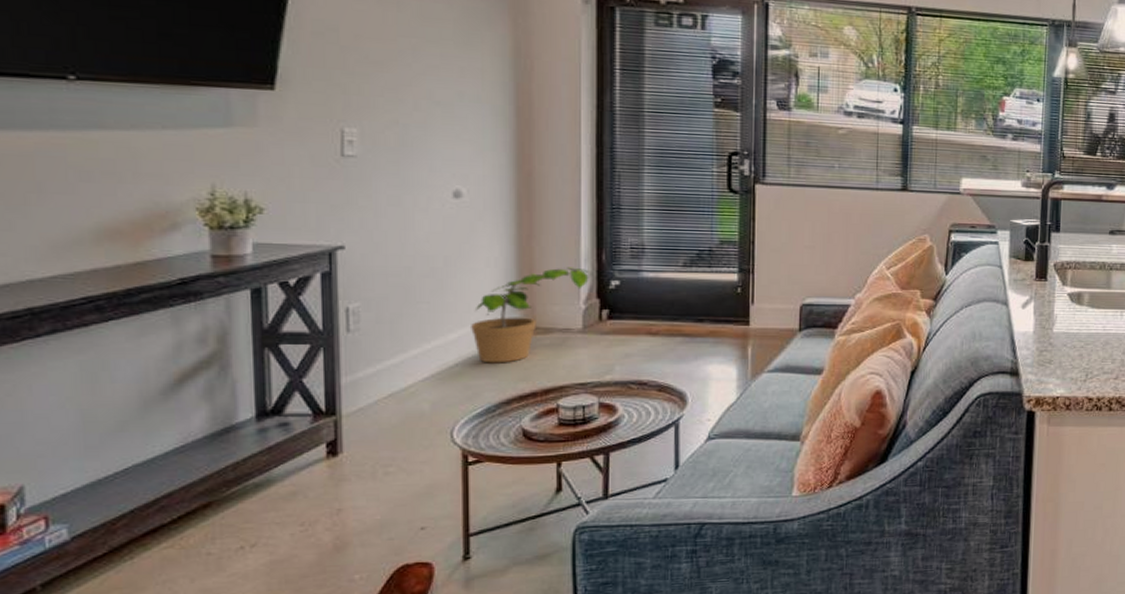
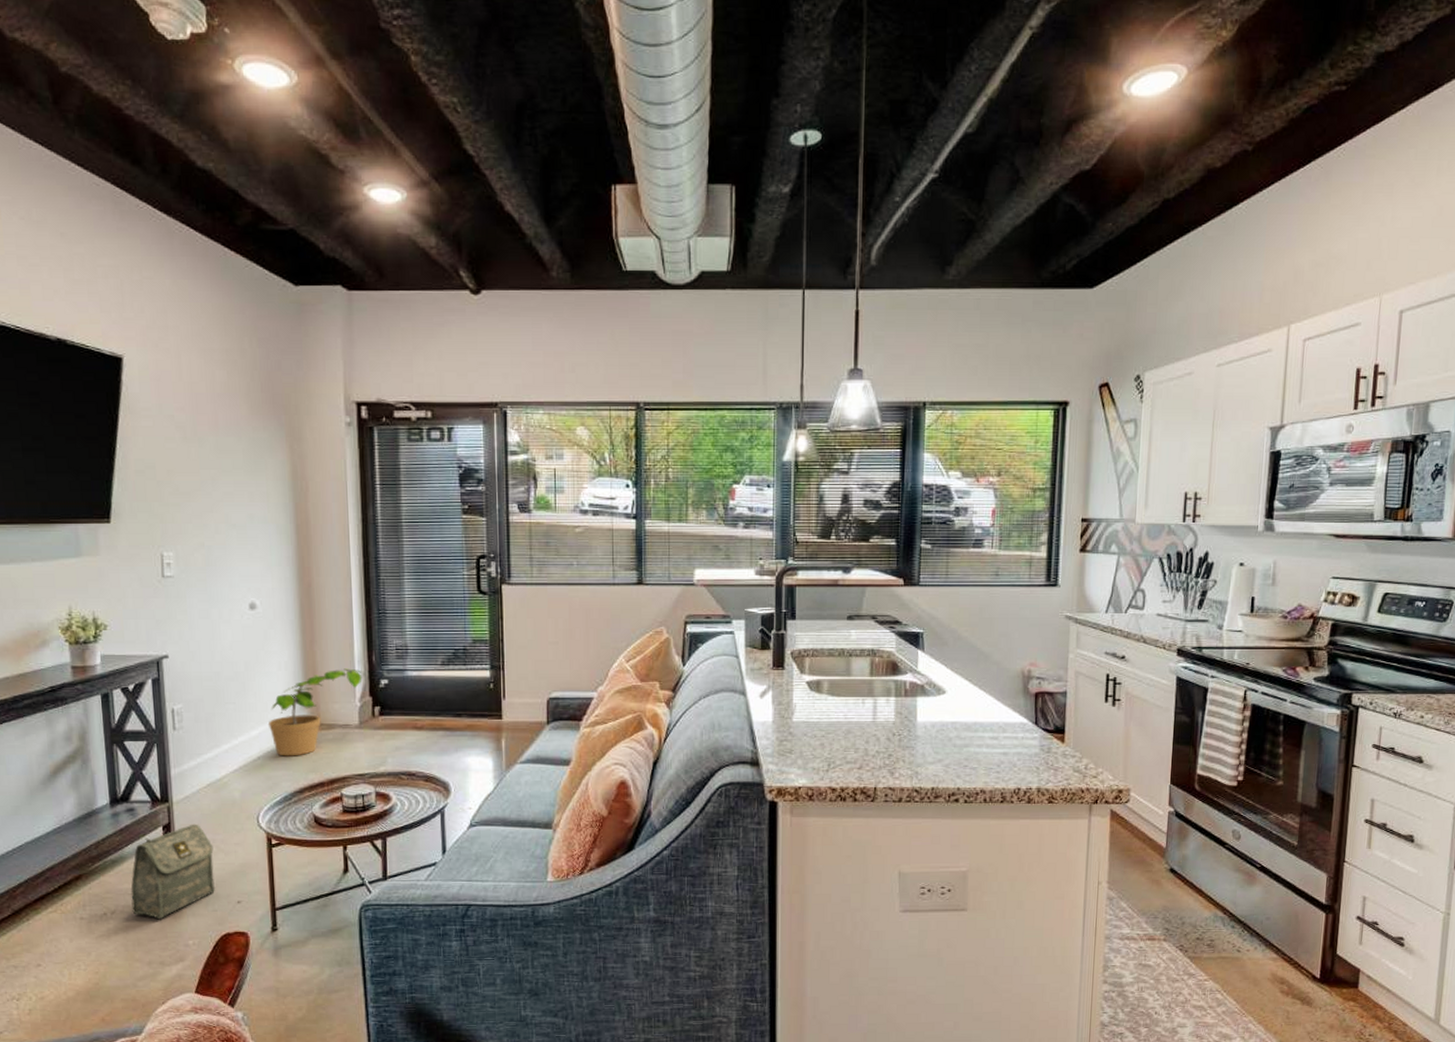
bag: none [279,440,393,552] -> present [130,824,215,920]

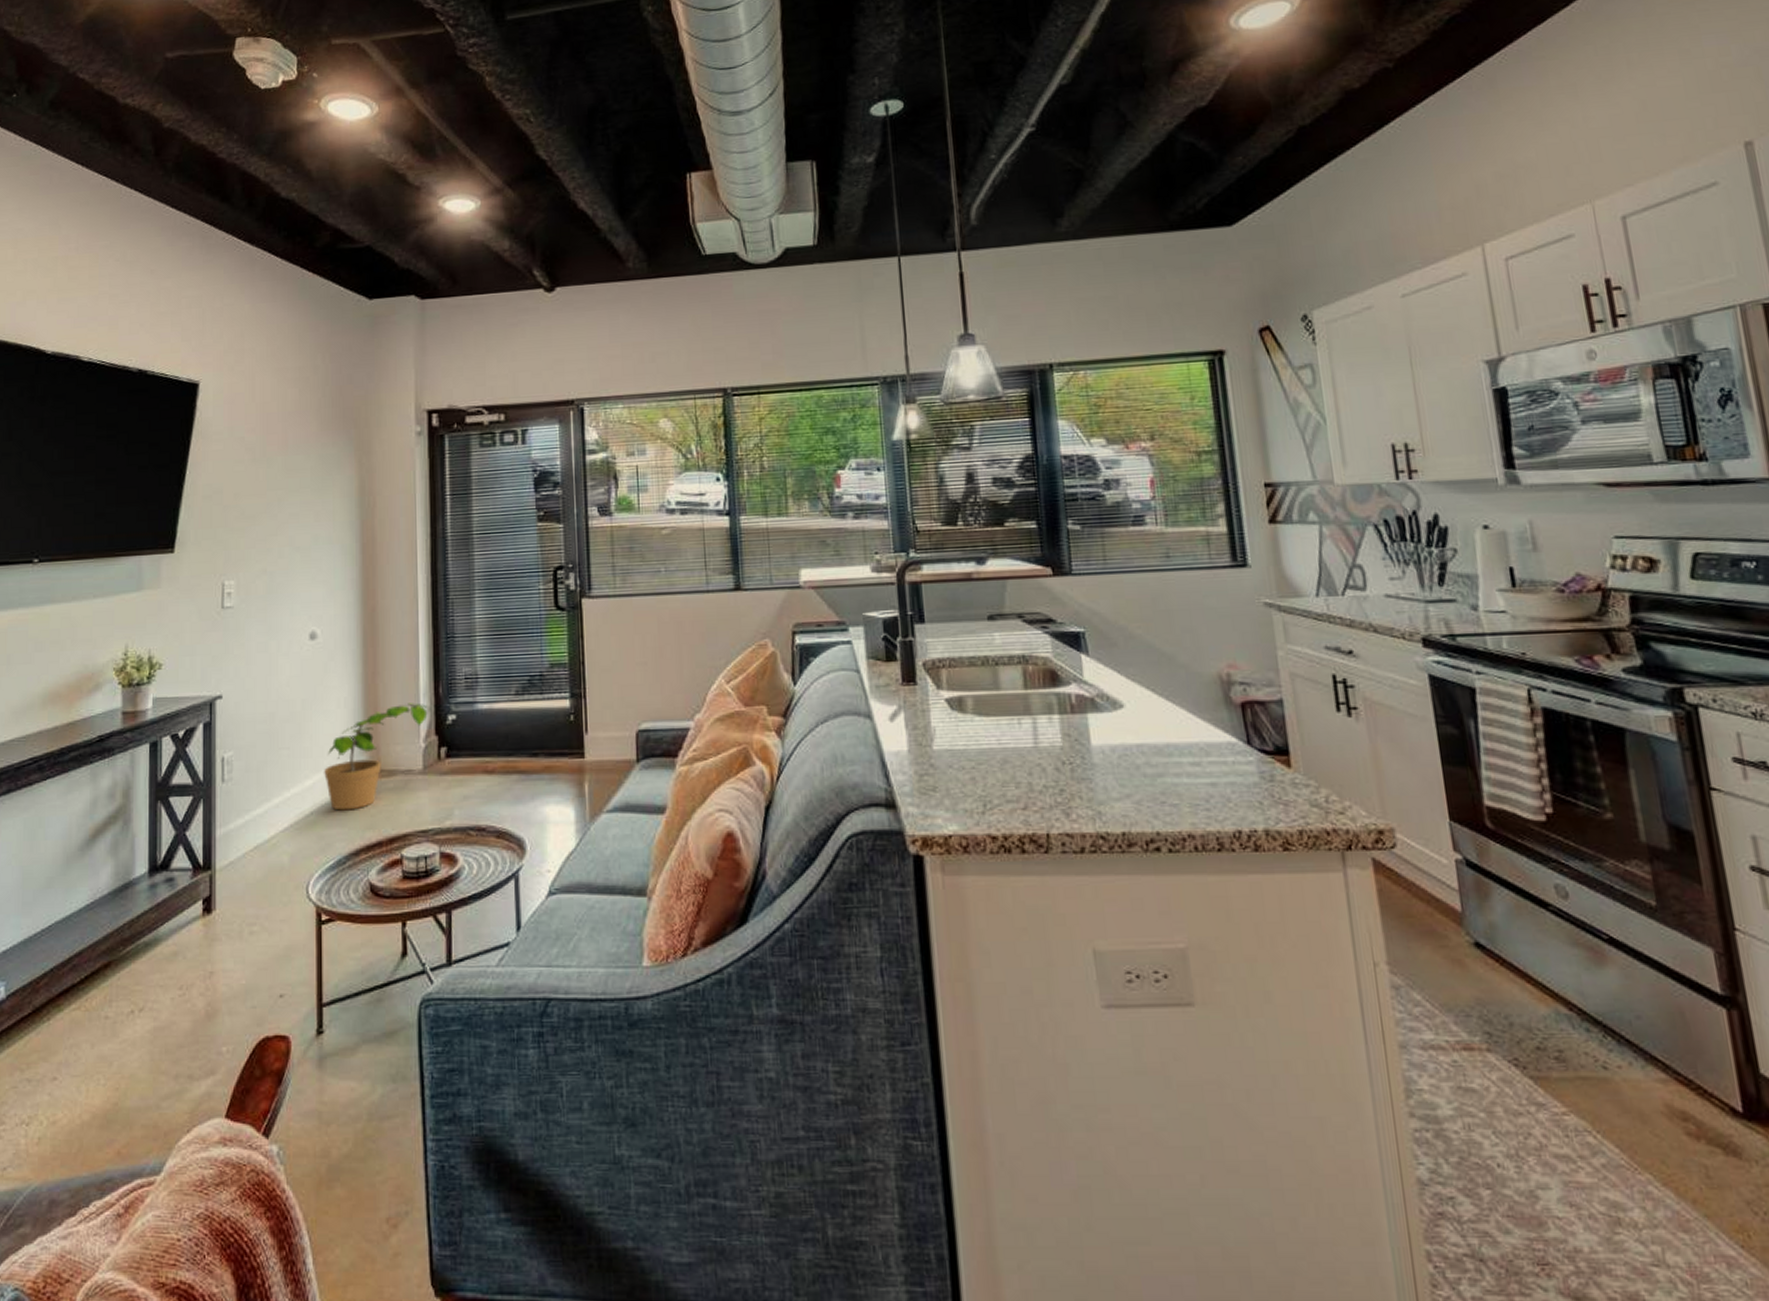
bag: present [130,824,215,920] -> none [162,896,257,1019]

